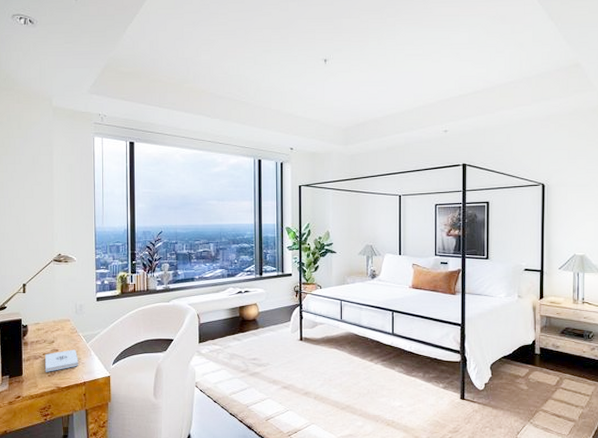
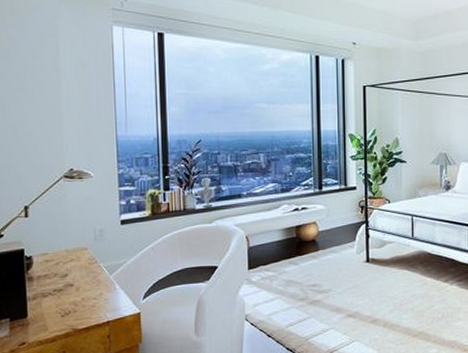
notepad: present [45,349,79,372] -> none [57,283,100,312]

